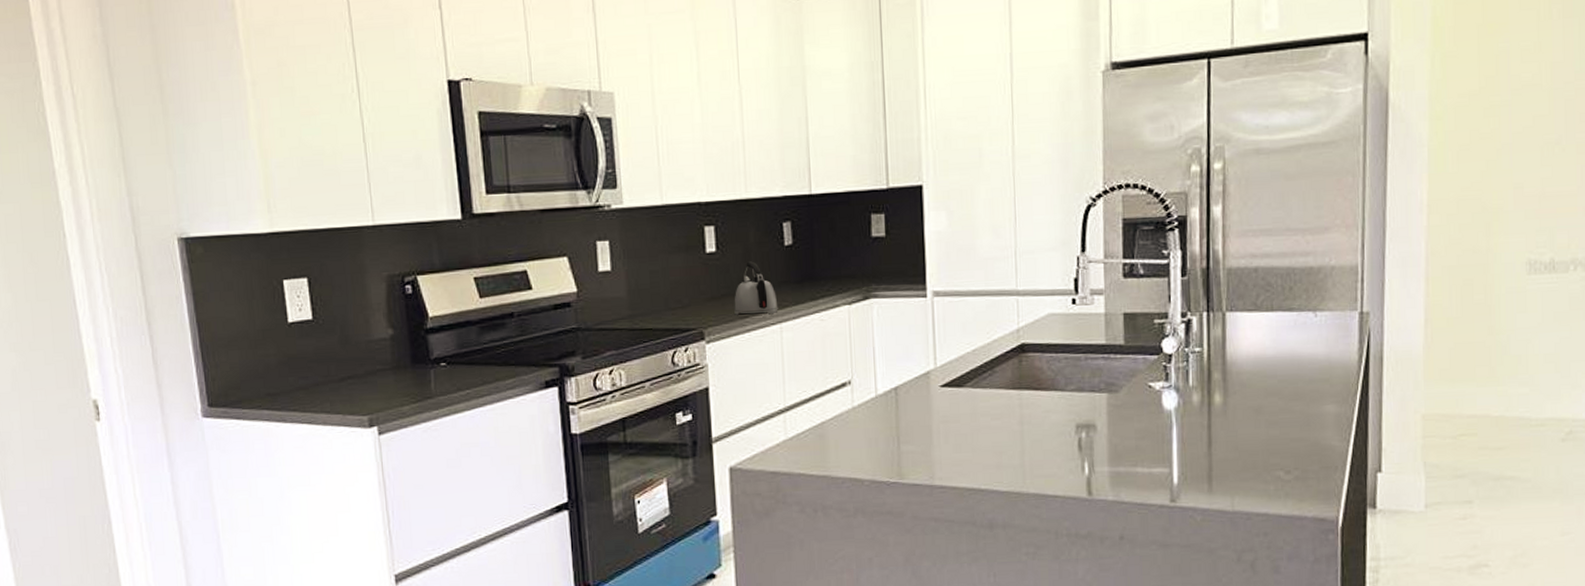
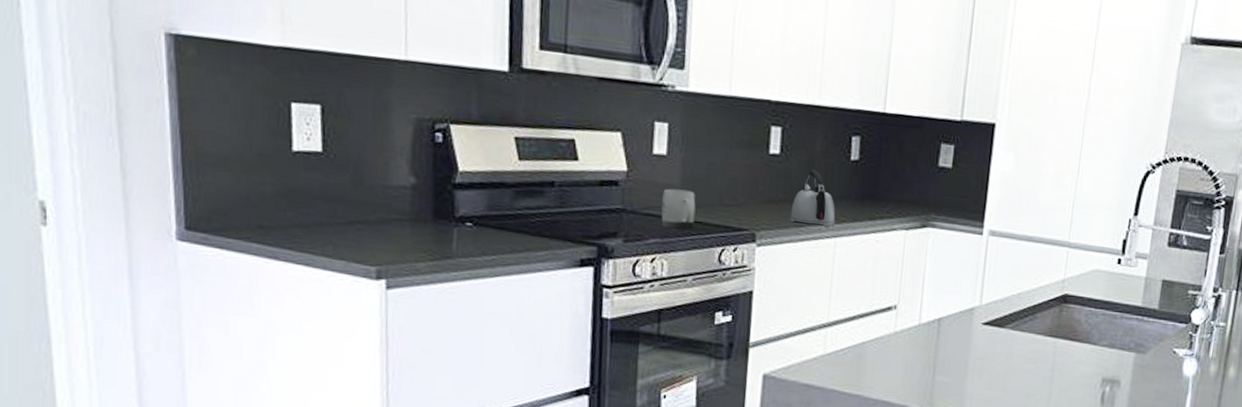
mug: none [612,300,645,340] -> present [661,188,696,230]

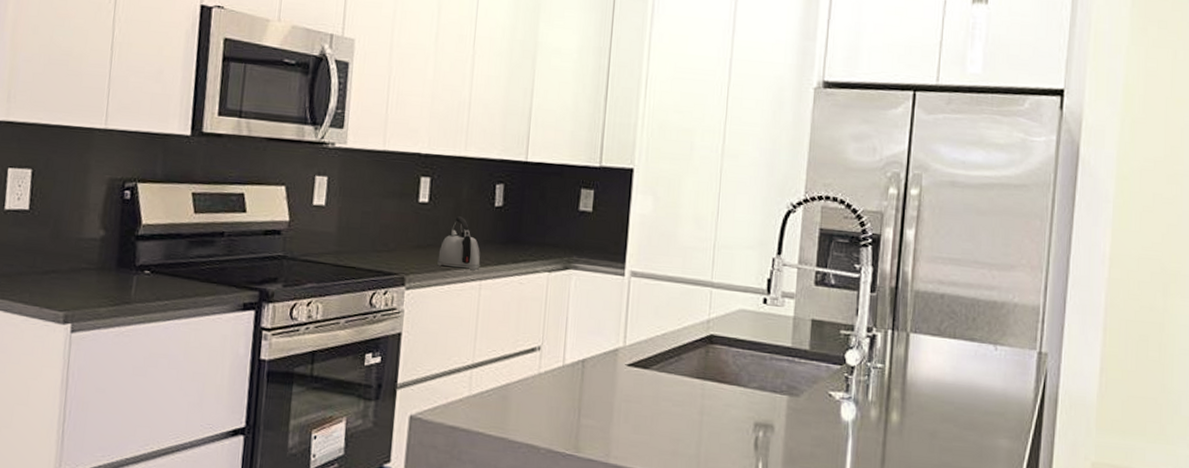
mug: present [661,188,696,230] -> none [317,236,351,275]

